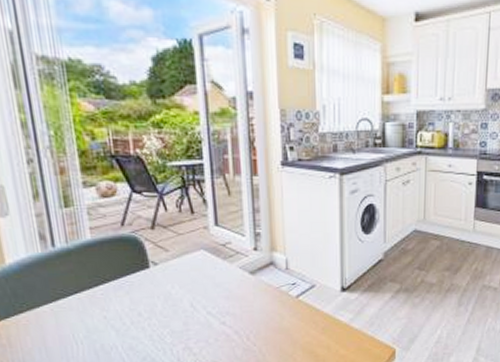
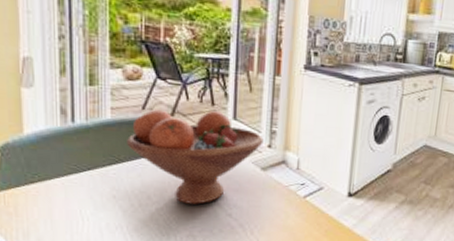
fruit bowl: none [110,219,249,317] -> present [127,109,264,204]

